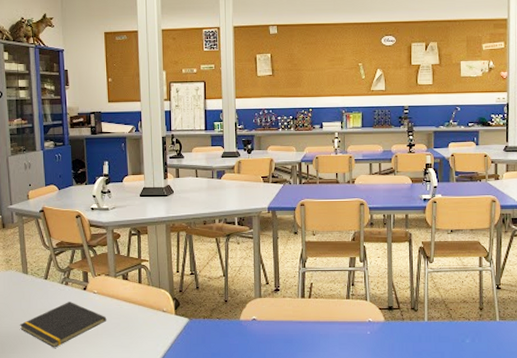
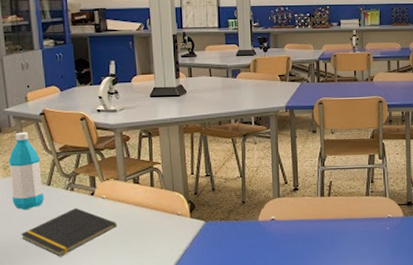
water bottle: none [10,228,41,302] -> present [8,132,44,210]

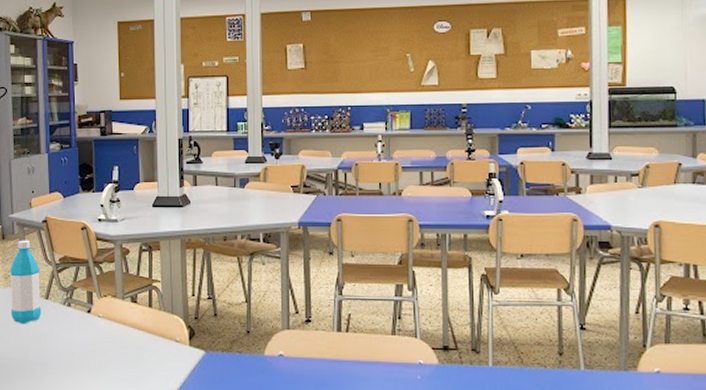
notepad: present [20,208,117,257] -> none [16,326,112,379]

